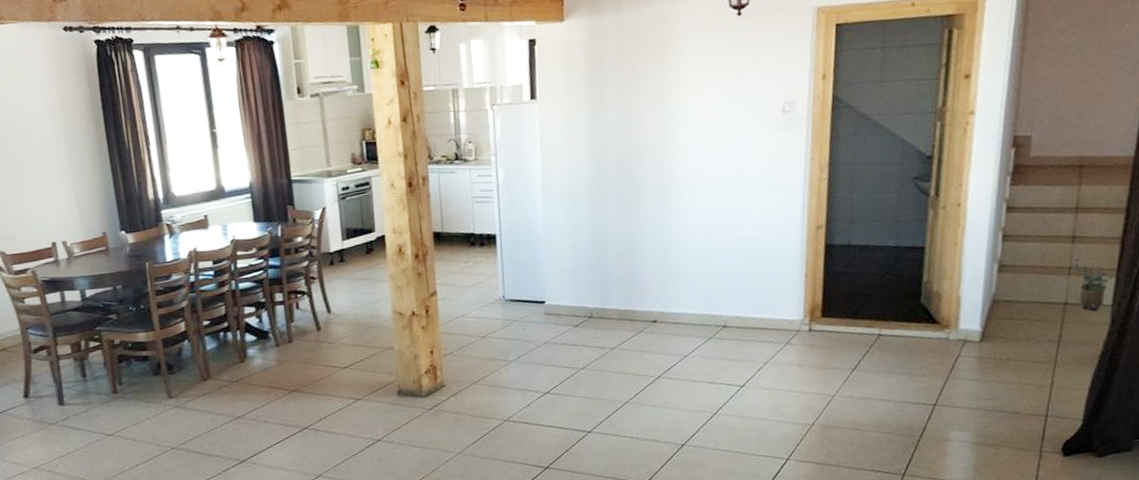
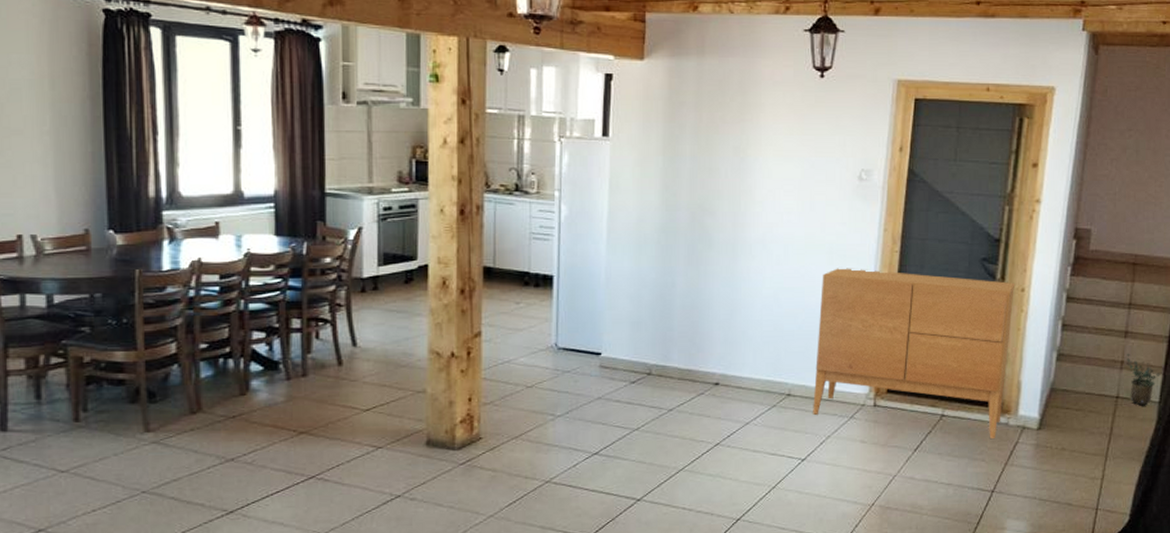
sideboard: none [748,198,951,354] -> present [813,268,1016,438]

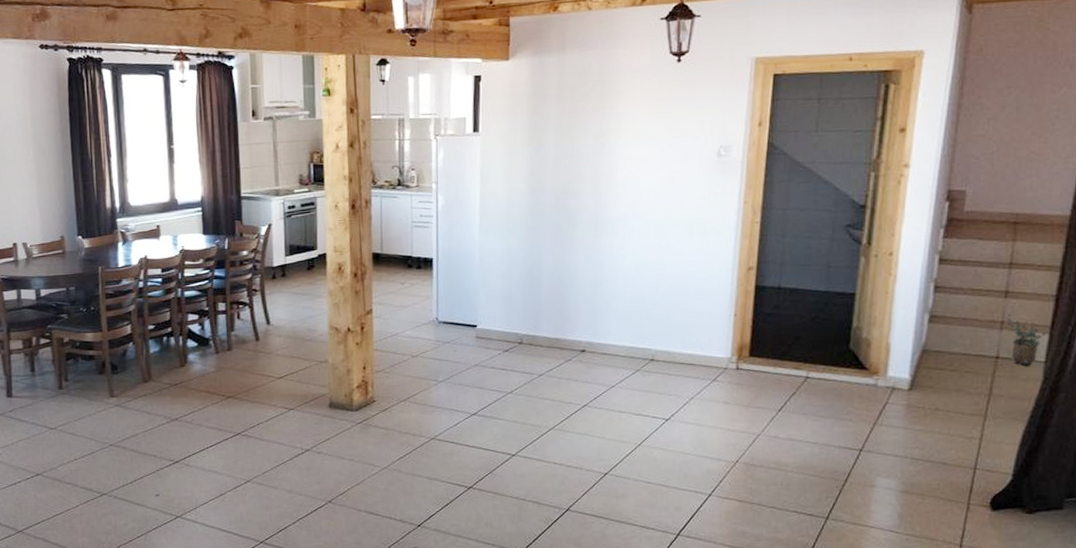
sideboard: present [813,268,1016,438] -> none [676,240,883,399]

